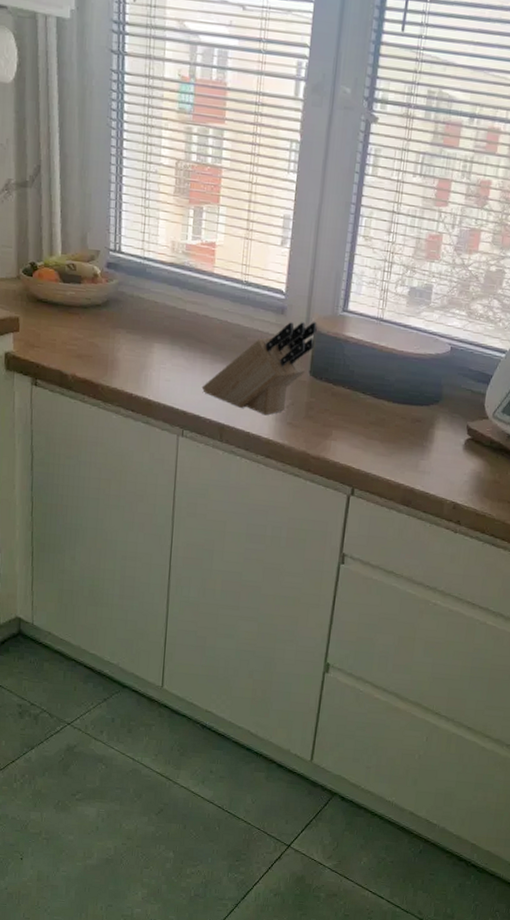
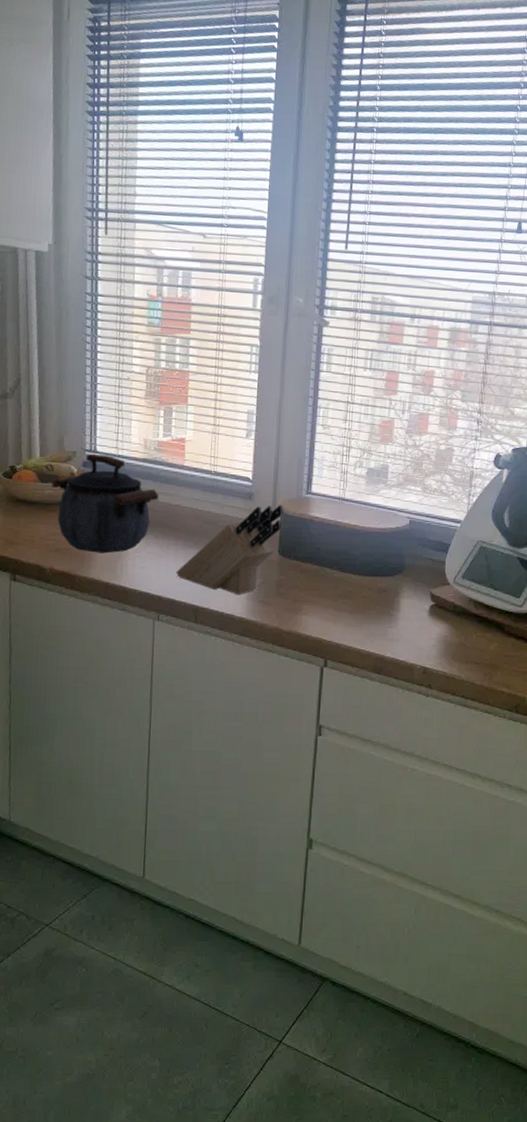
kettle: none [74,253,187,363] -> present [52,453,159,554]

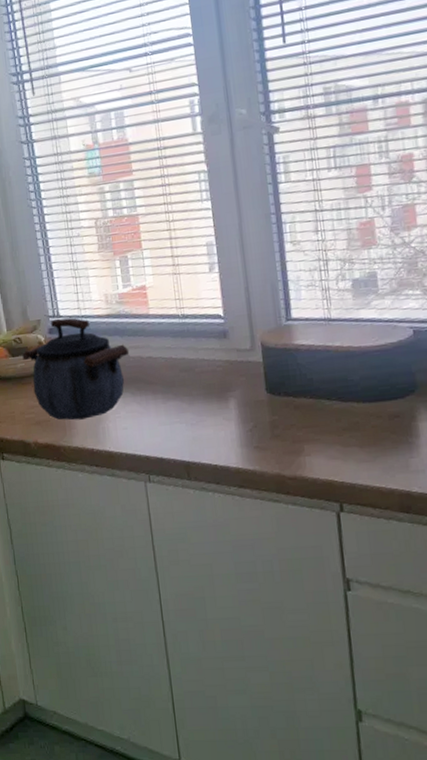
knife block: present [175,505,283,595] -> none [159,338,265,444]

